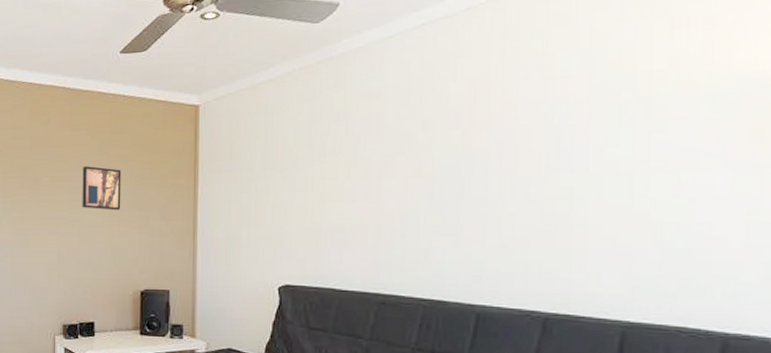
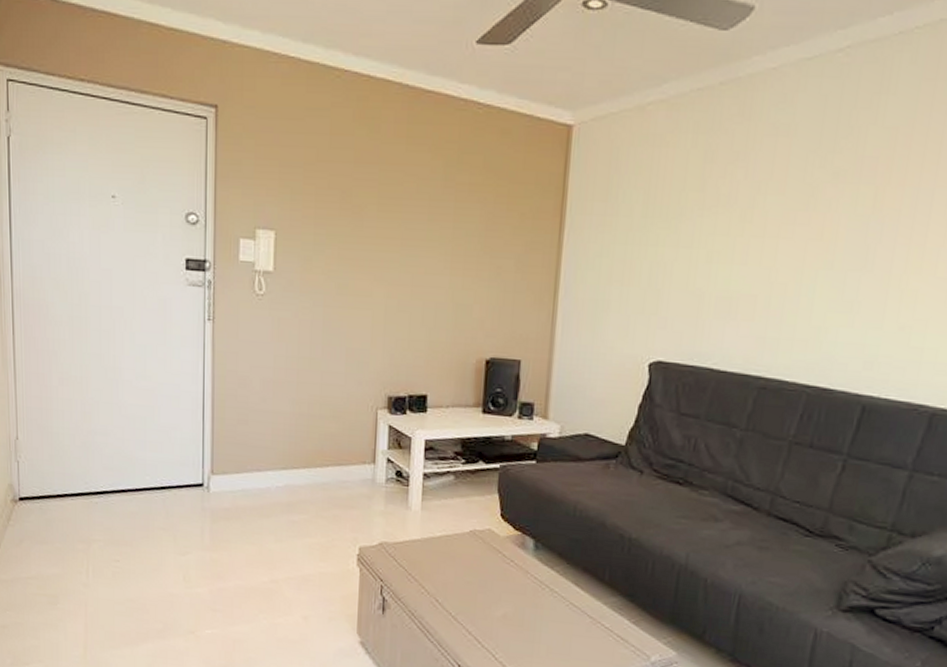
wall art: present [82,166,122,211] -> none [418,194,470,256]

